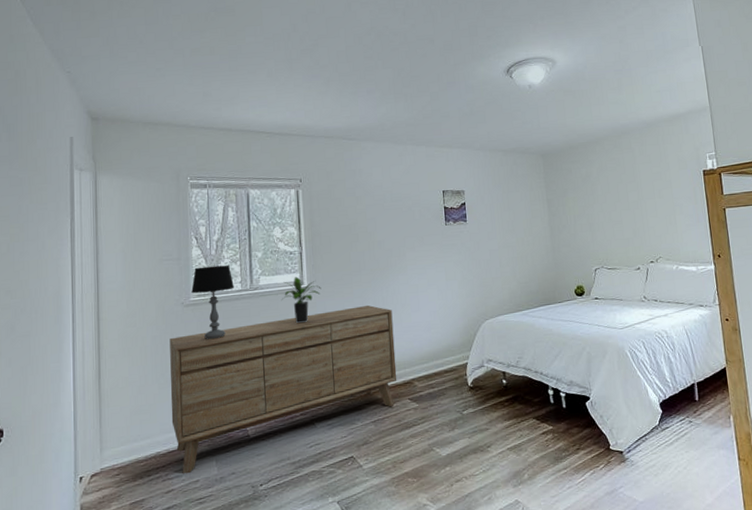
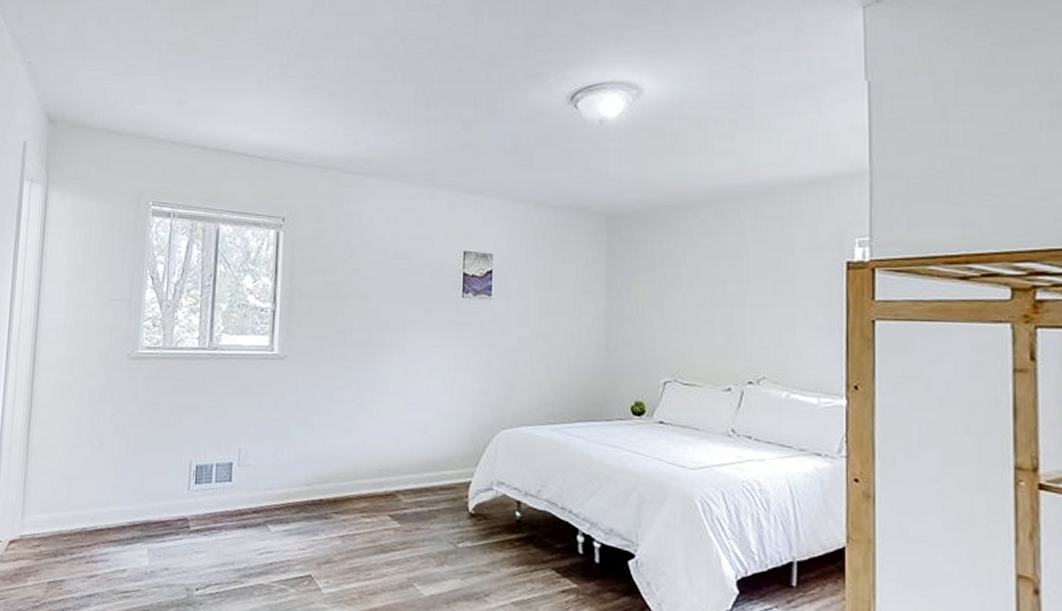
sideboard: present [169,305,397,474] -> none [102,388,380,560]
table lamp: present [191,265,234,340] -> none [140,313,190,404]
potted plant: present [281,276,321,324] -> none [244,340,294,400]

